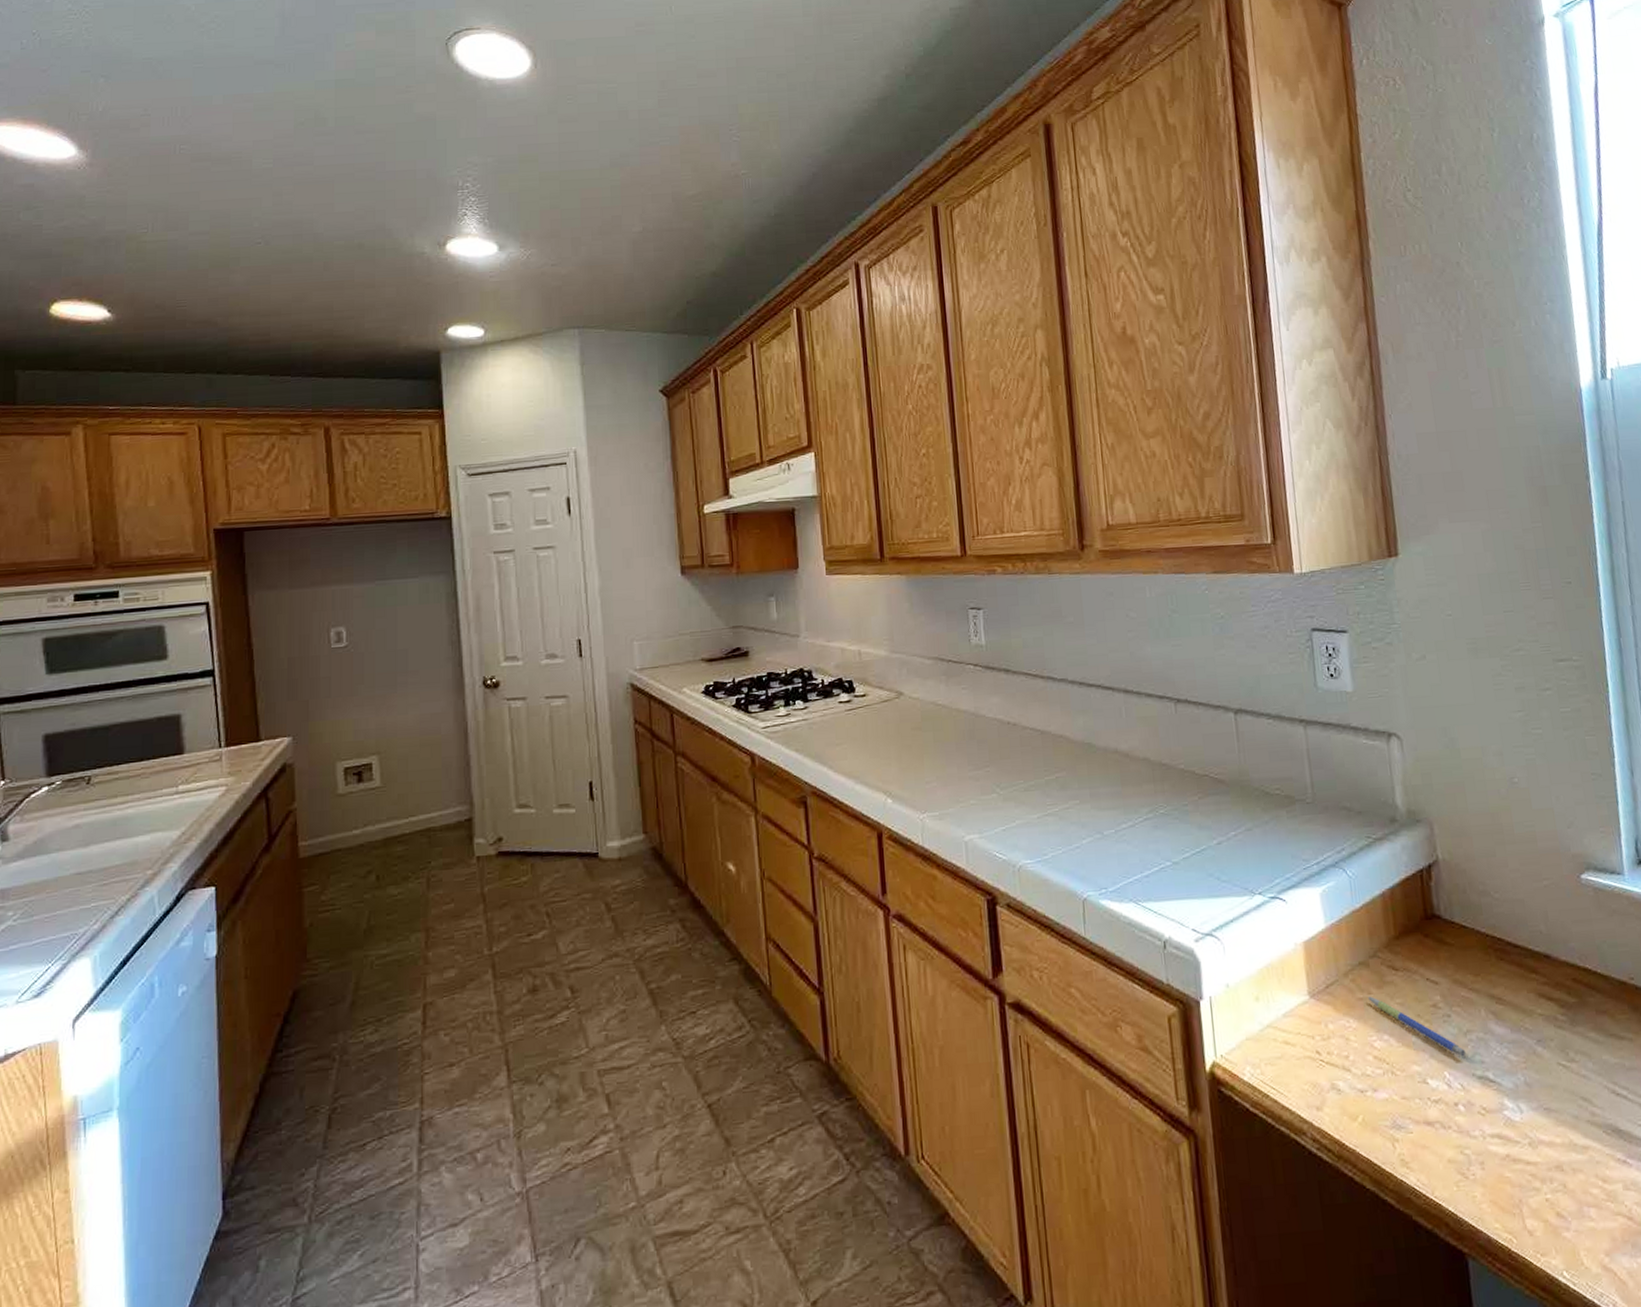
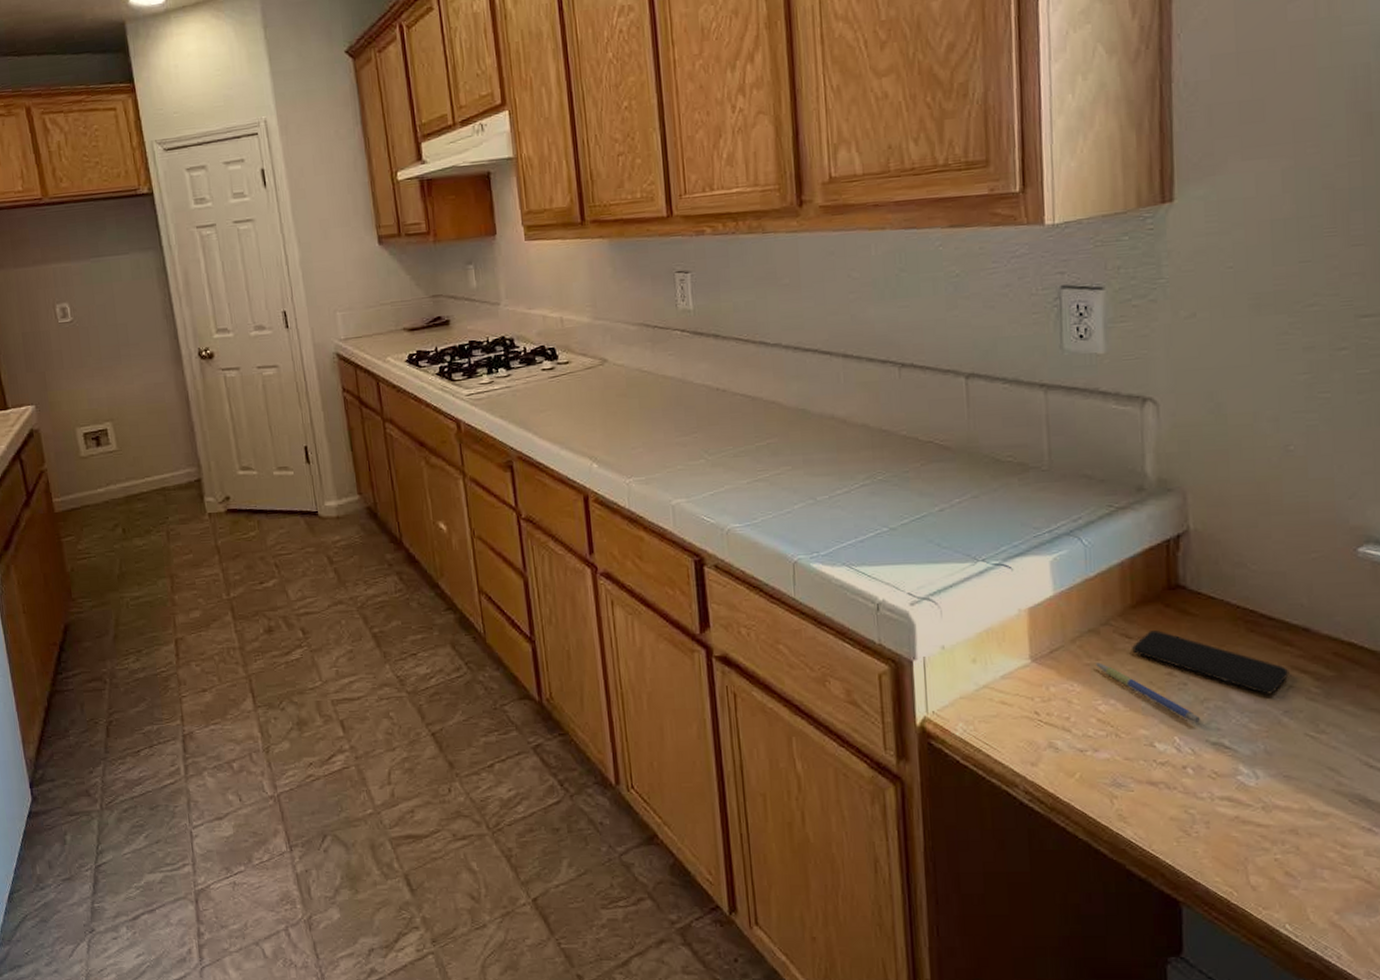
smartphone: none [1399,961,1538,1024] -> present [1132,630,1289,695]

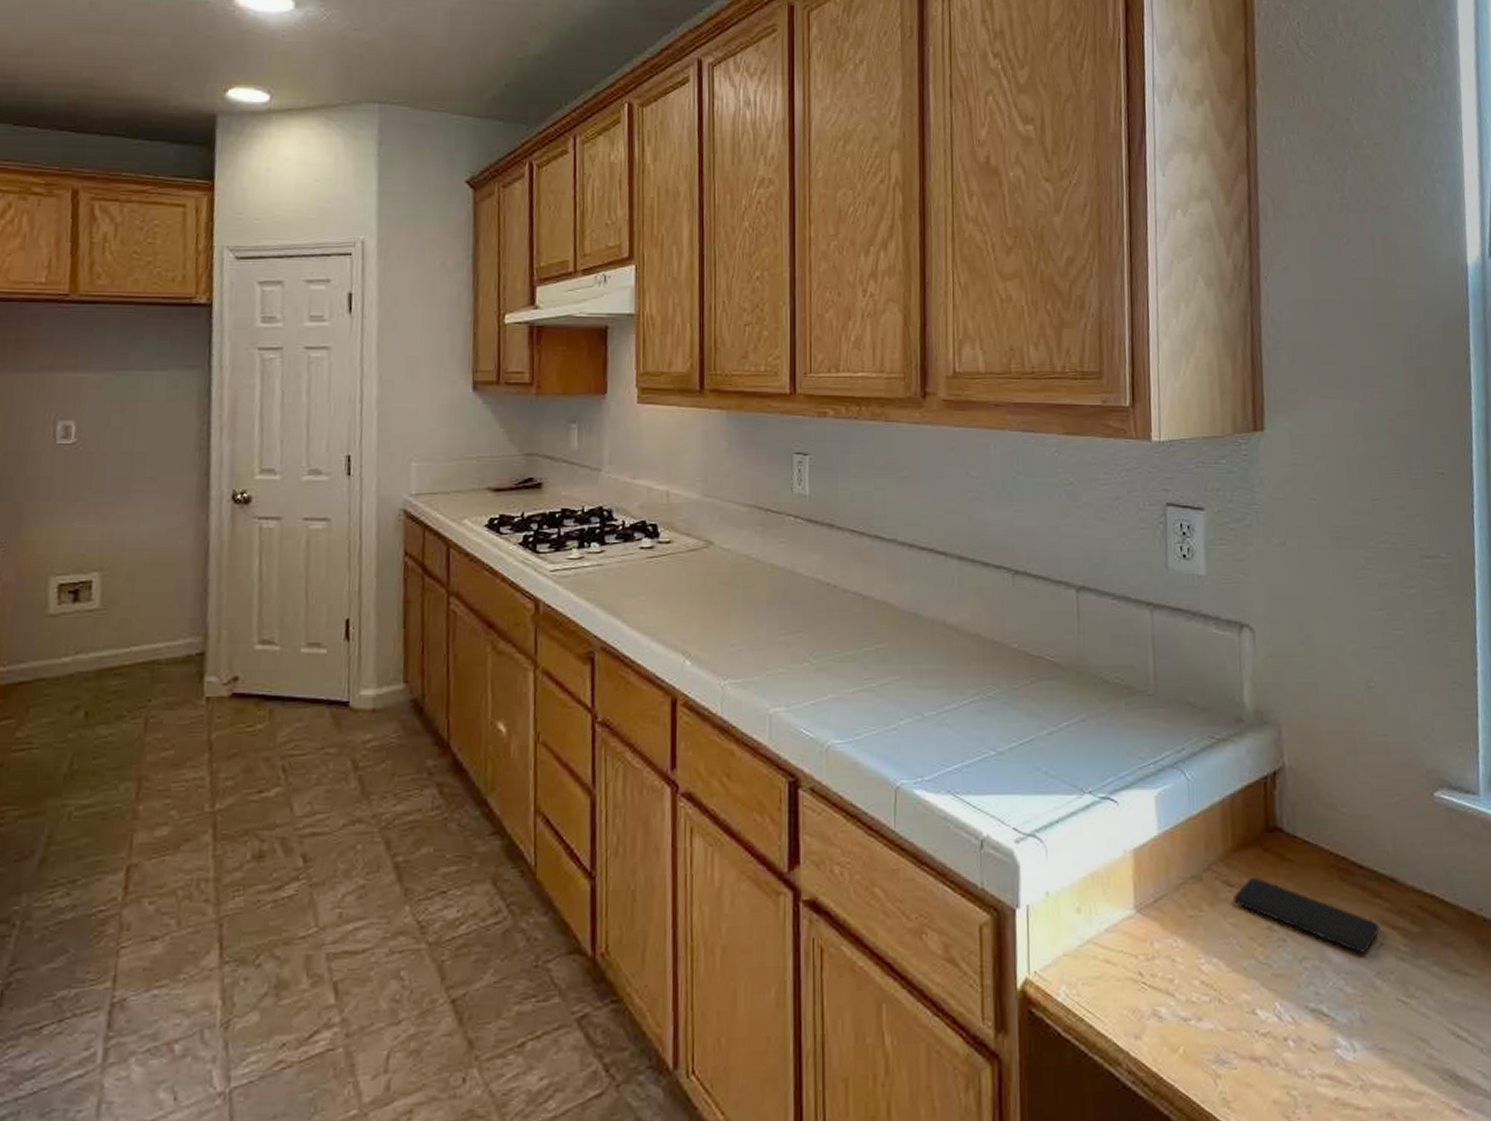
pen: present [1096,662,1200,724] -> none [1199,914,1299,987]

